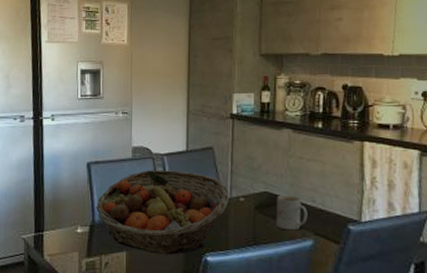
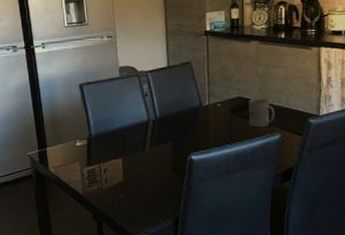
fruit basket: present [96,170,230,255] -> none [91,85,208,158]

